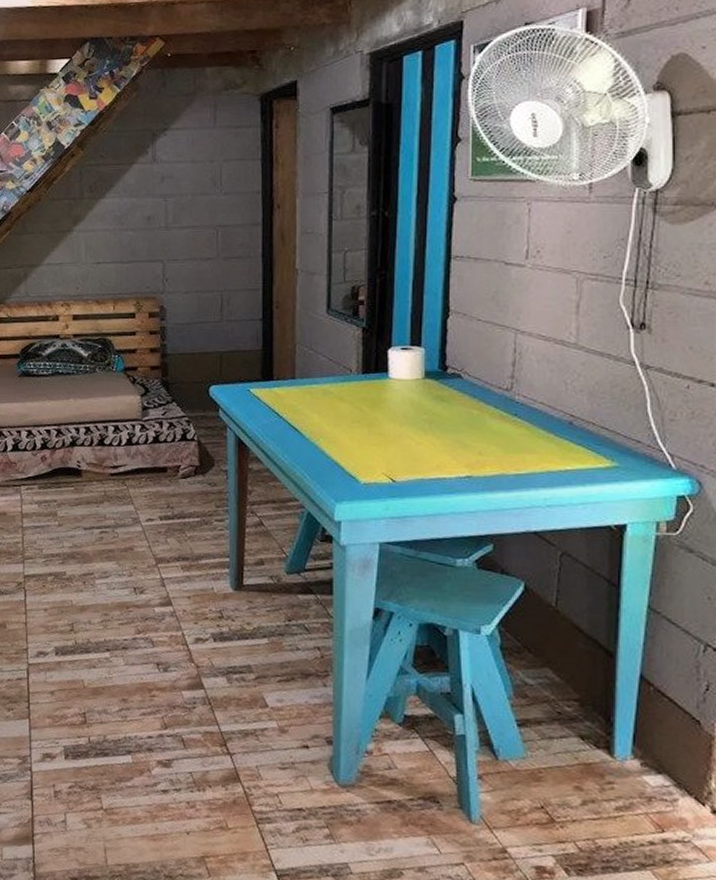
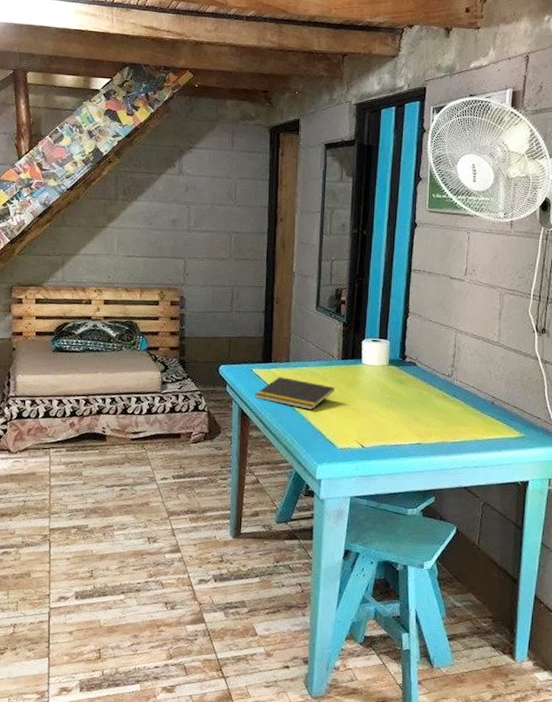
notepad: none [254,397,354,436] -> present [255,377,335,410]

